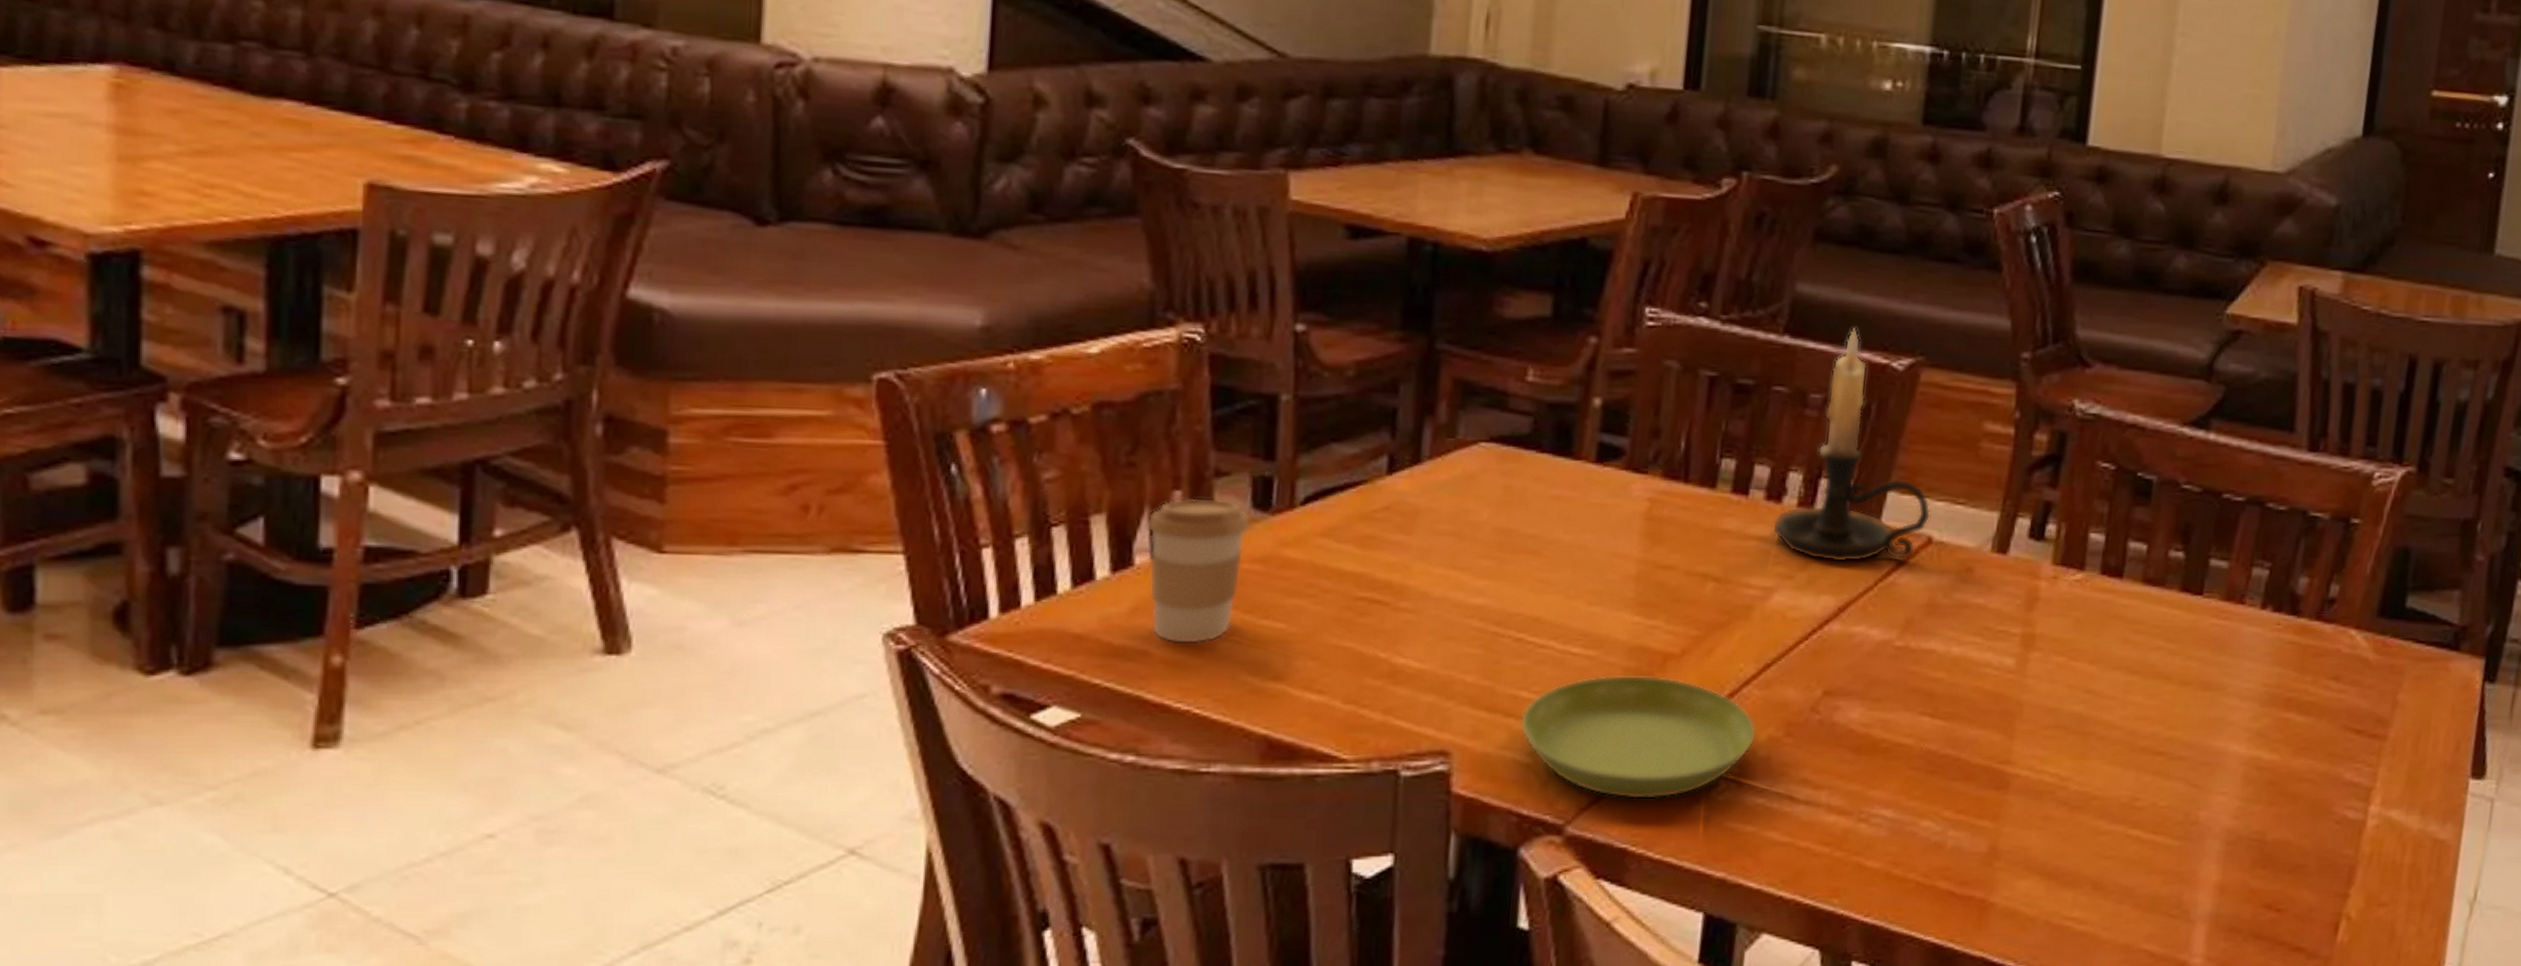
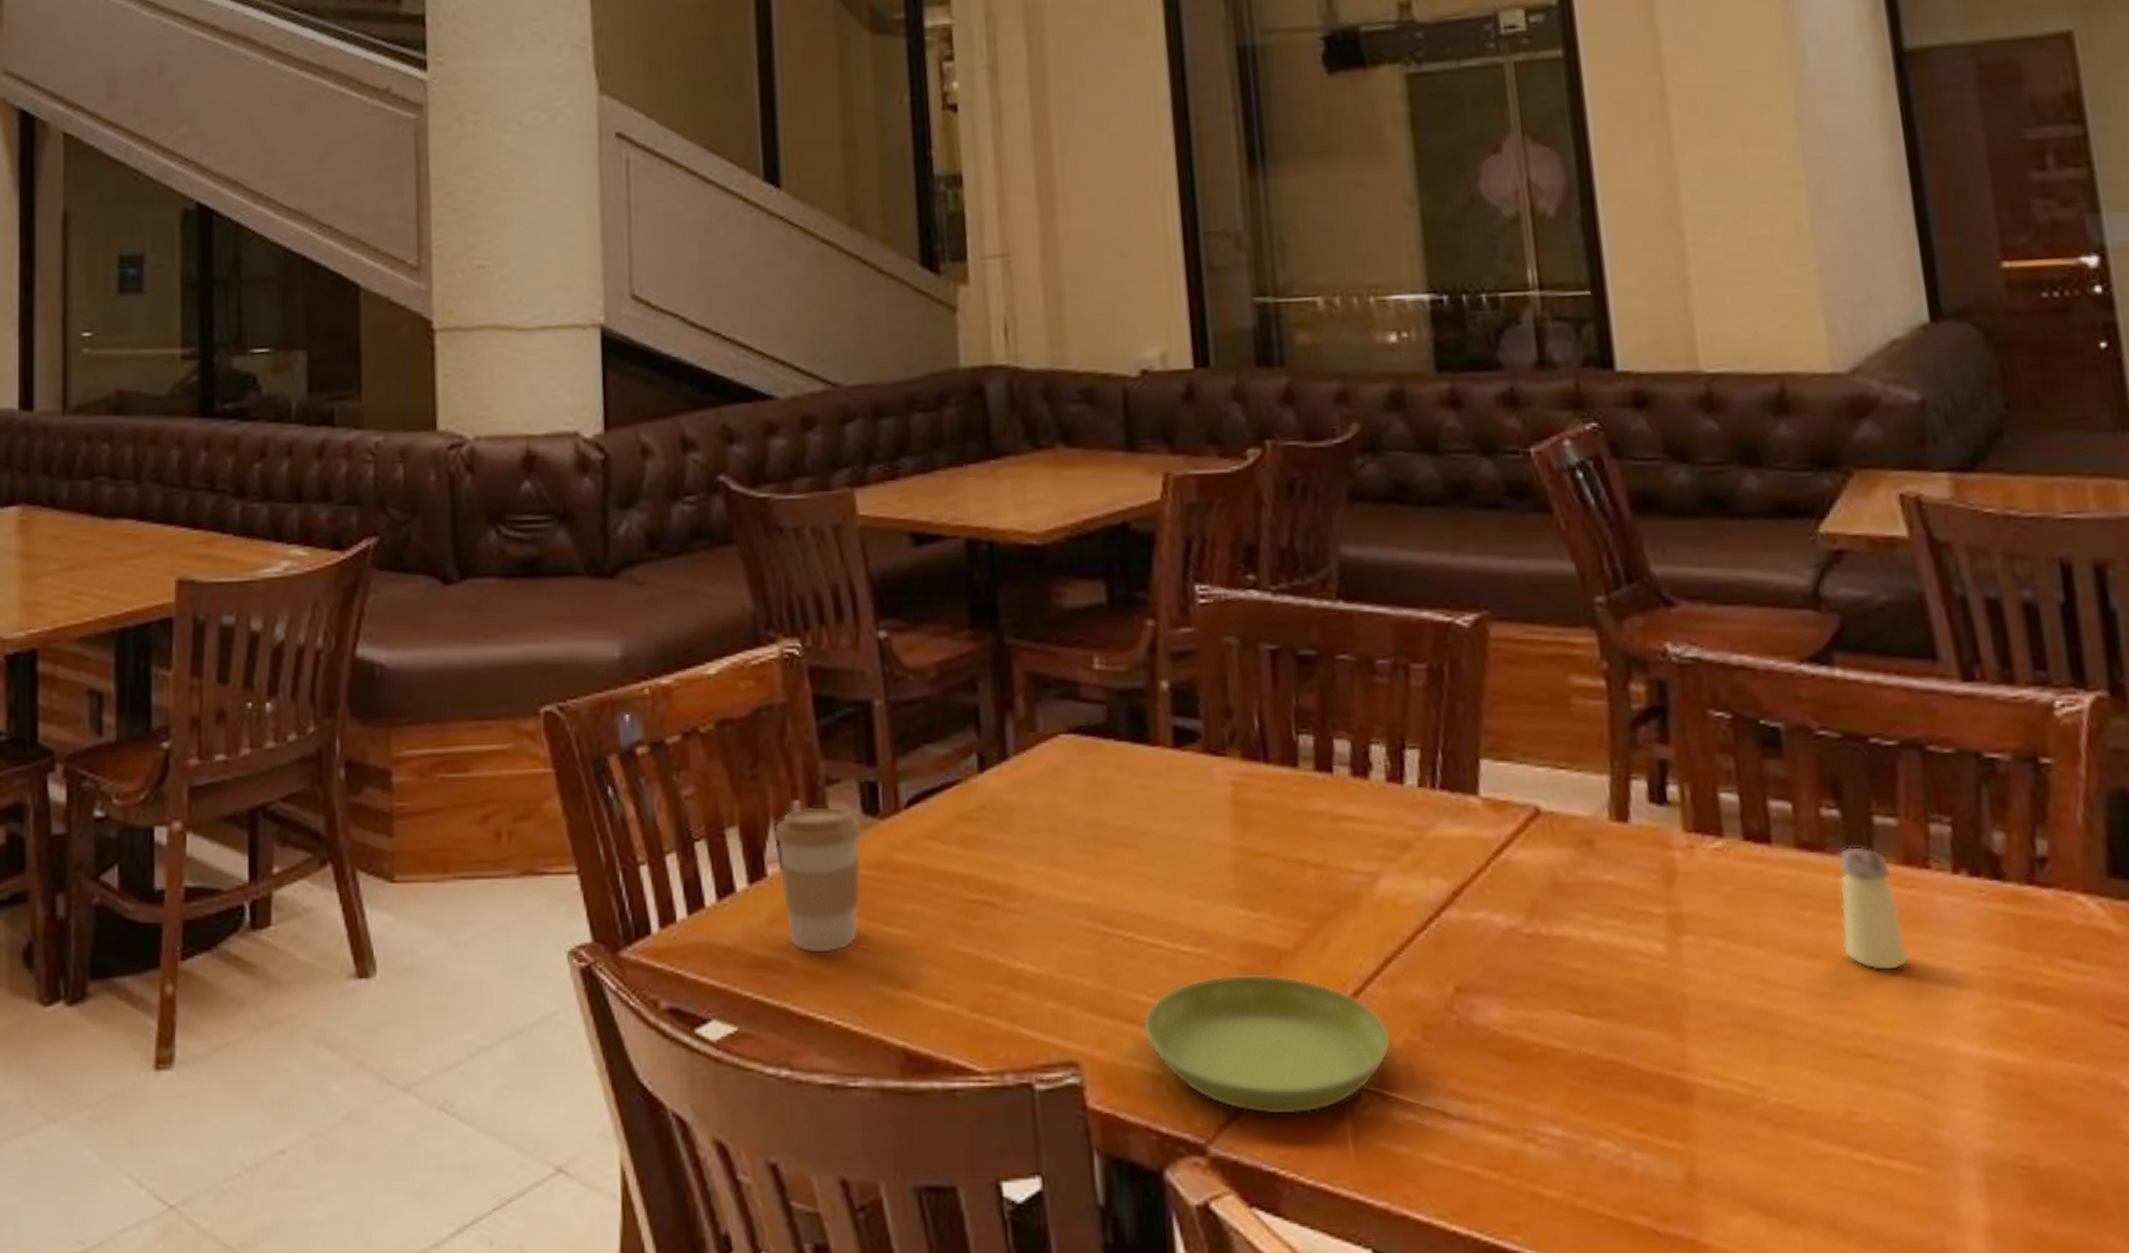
candle holder: present [1772,327,1931,562] -> none [1364,586,1533,840]
saltshaker: none [2160,584,2214,686] -> present [1838,847,1909,972]

